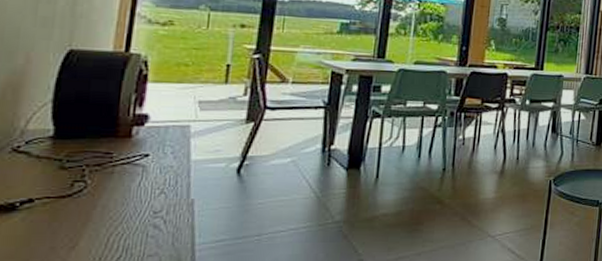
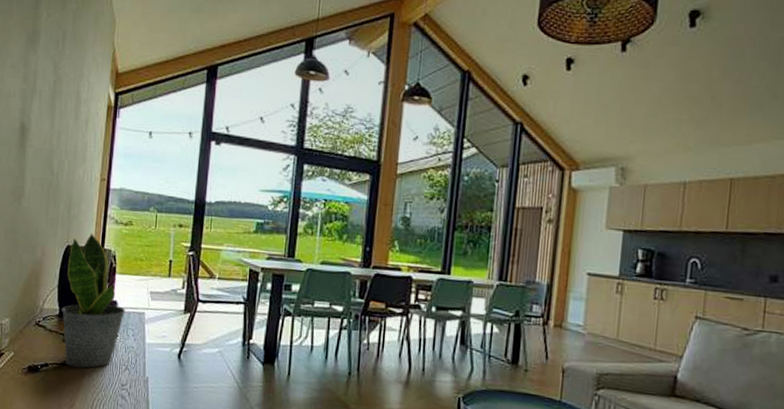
potted plant: none [57,34,162,198] -> present [61,233,126,368]

